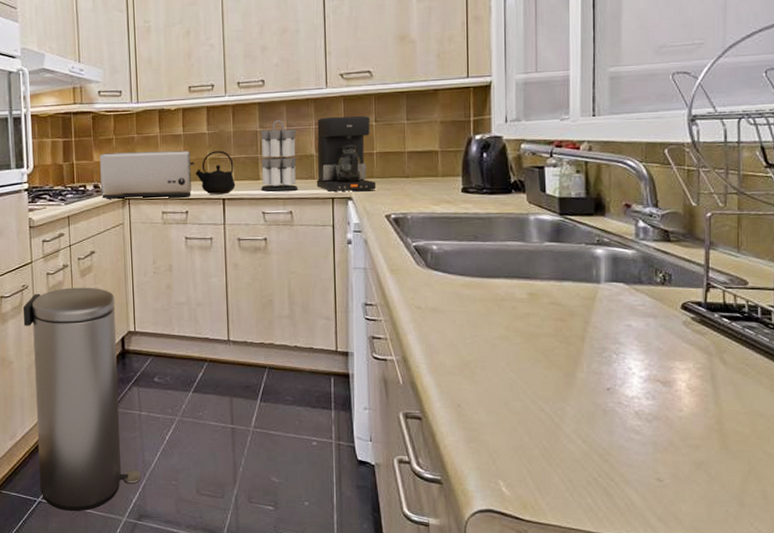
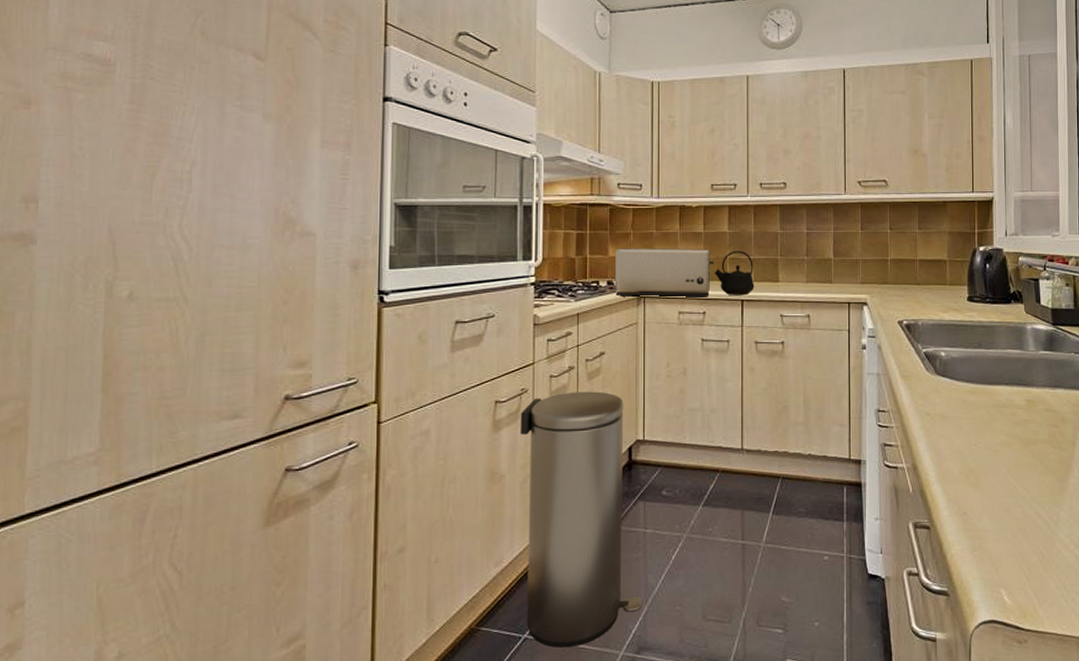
spice rack: present [260,120,299,192] -> none [780,223,816,295]
coffee maker: present [316,116,377,192] -> none [833,222,890,297]

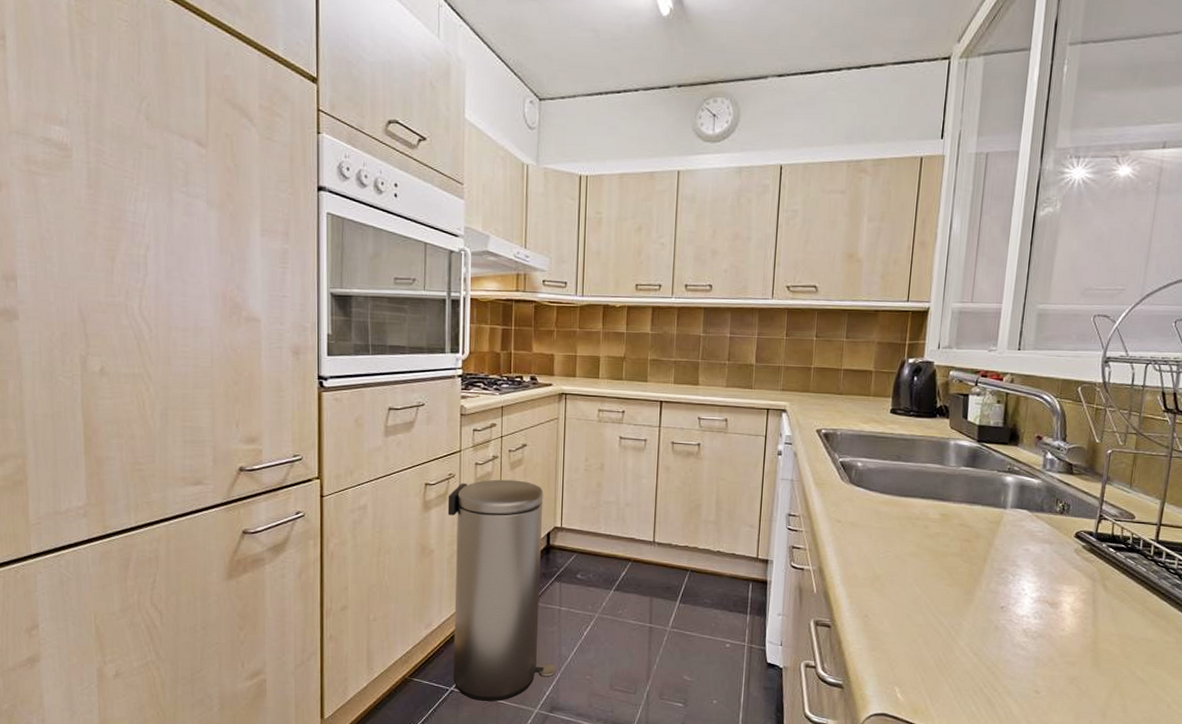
toaster: present [614,248,715,297] -> none [537,345,636,397]
kettle: present [715,251,755,296] -> none [635,352,674,397]

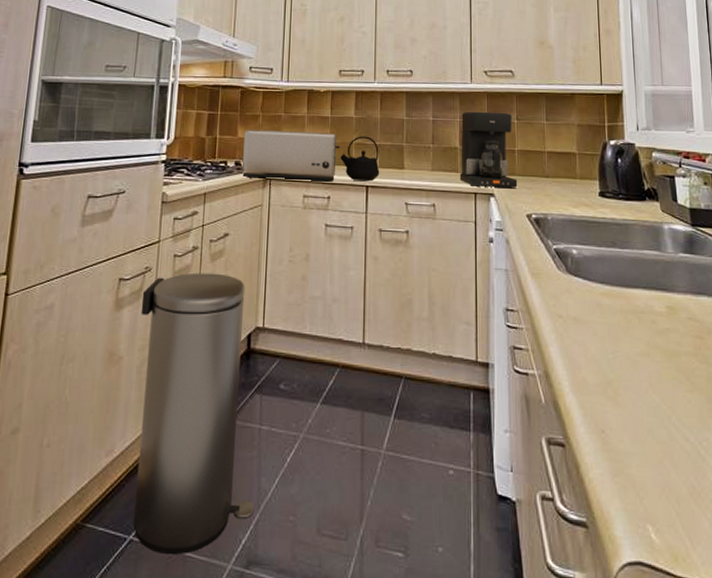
toaster: none [537,345,636,397] -> present [241,130,341,182]
kettle: none [635,352,674,397] -> present [340,136,380,182]
coffee maker: none [753,328,811,405] -> present [459,111,518,189]

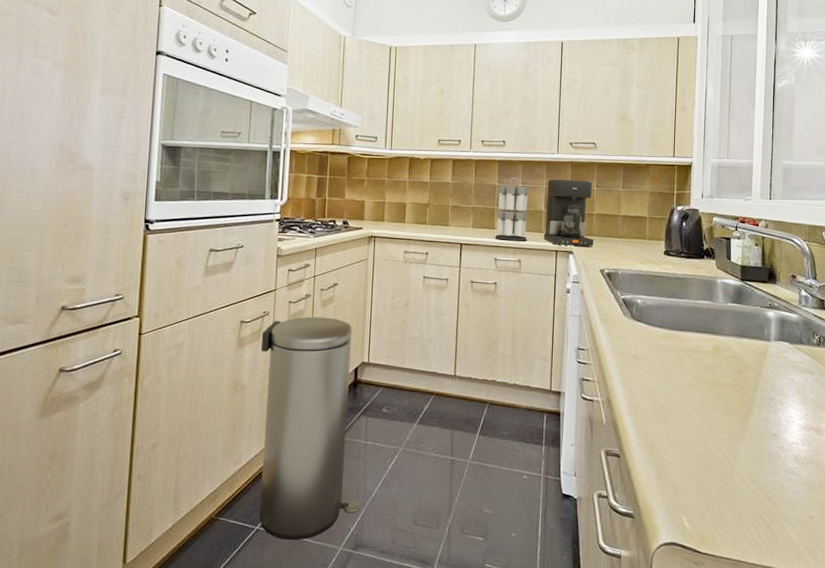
toaster: present [241,130,341,182] -> none [348,192,438,239]
kettle: present [340,136,380,182] -> none [438,199,473,240]
spice rack: none [405,111,442,184] -> present [495,178,530,242]

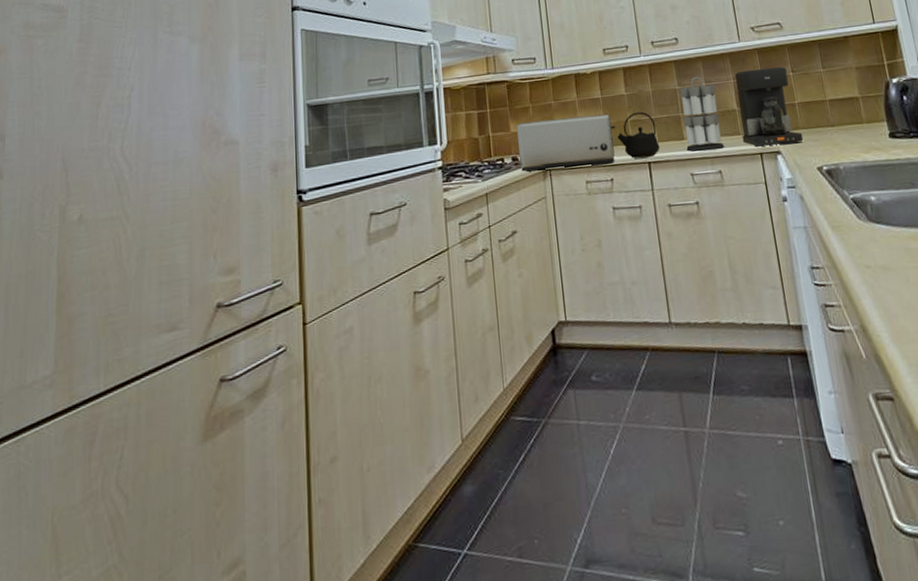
pedal bin: present [259,316,361,540] -> none [439,272,586,564]
toaster: none [348,192,438,239] -> present [517,113,616,172]
kettle: none [438,199,473,240] -> present [617,111,660,159]

